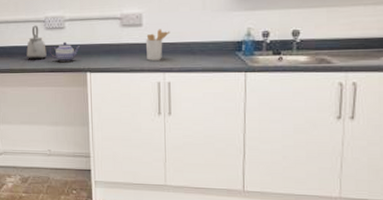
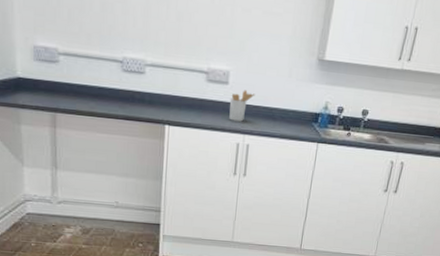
kettle: present [26,25,47,60] -> none [98,64,122,105]
teapot: present [49,41,81,63] -> none [124,88,161,112]

